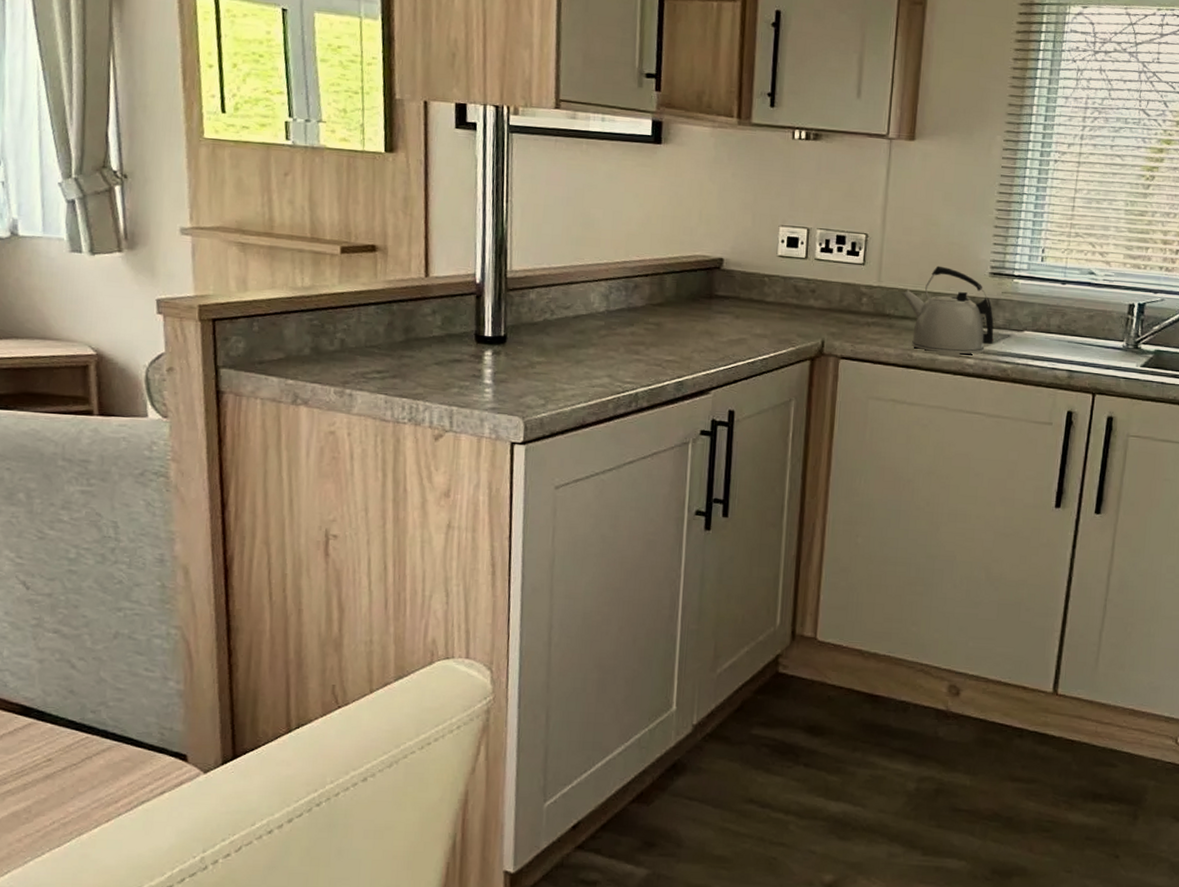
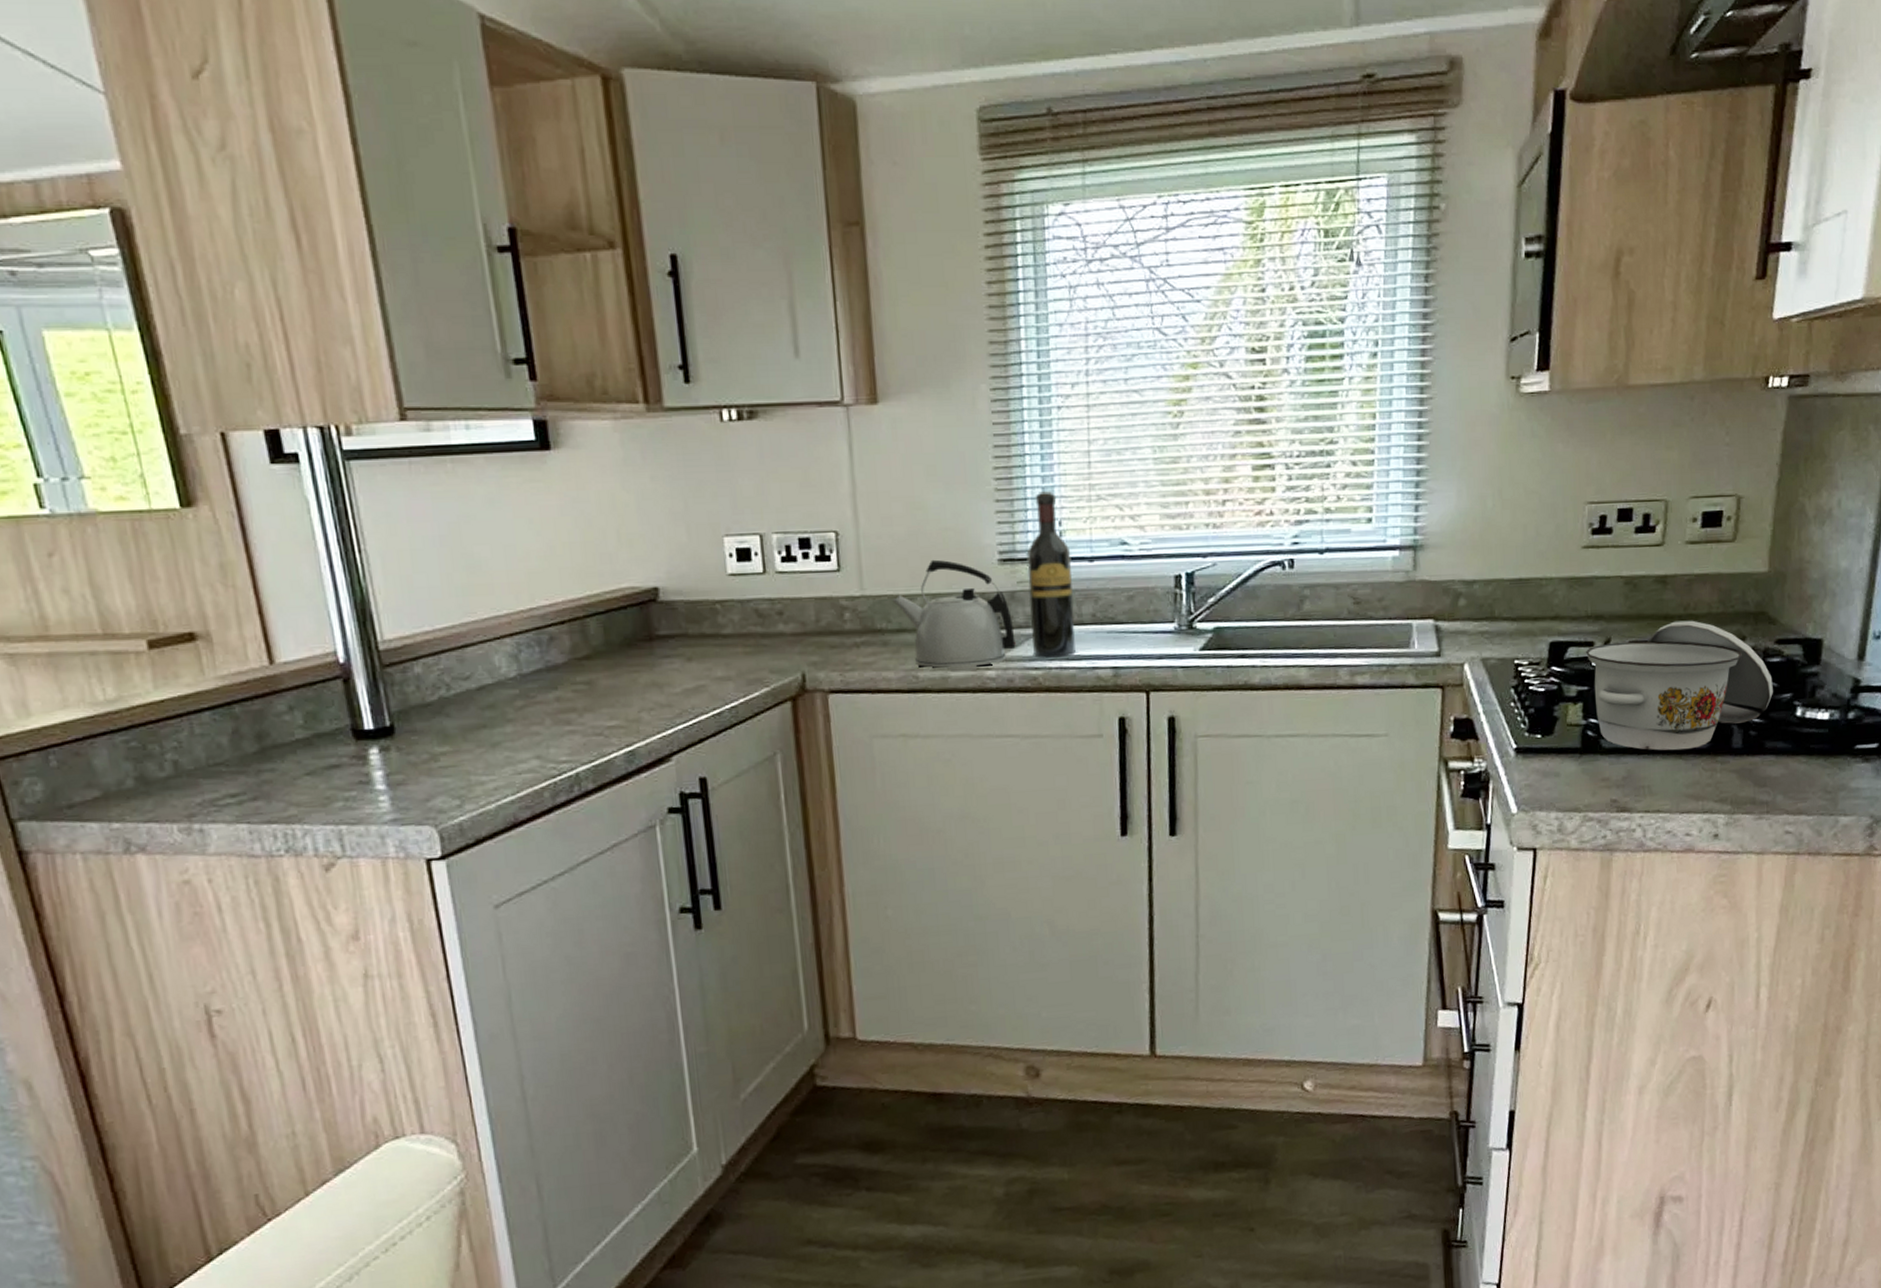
wine bottle: none [1007,224,1049,357] -> present [1026,491,1076,658]

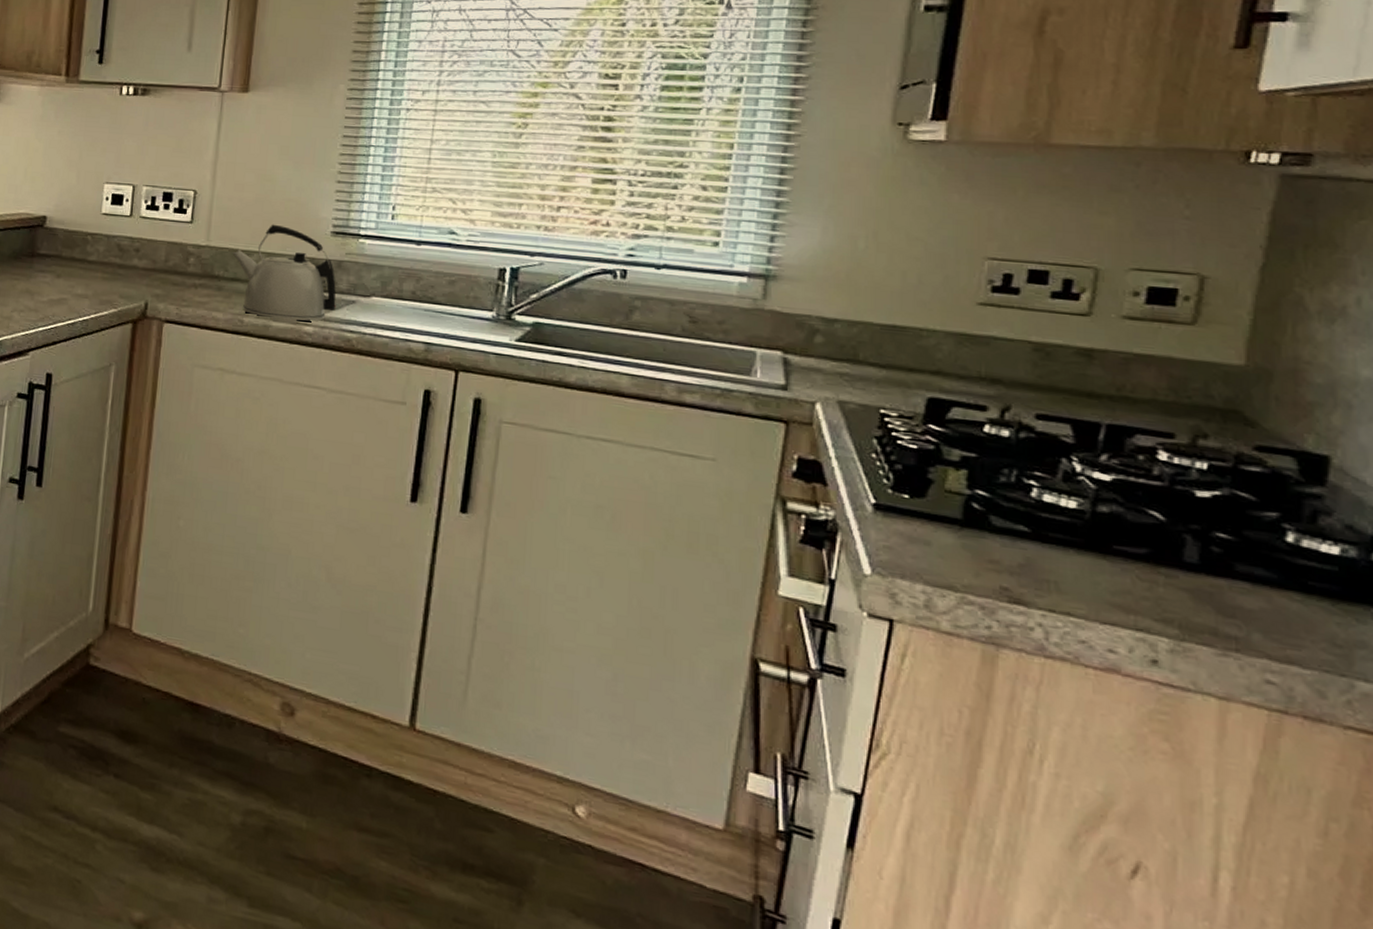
wine bottle: present [1026,491,1076,658] -> none [351,179,400,326]
cooking pot: present [1585,620,1773,751] -> none [974,401,1249,552]

